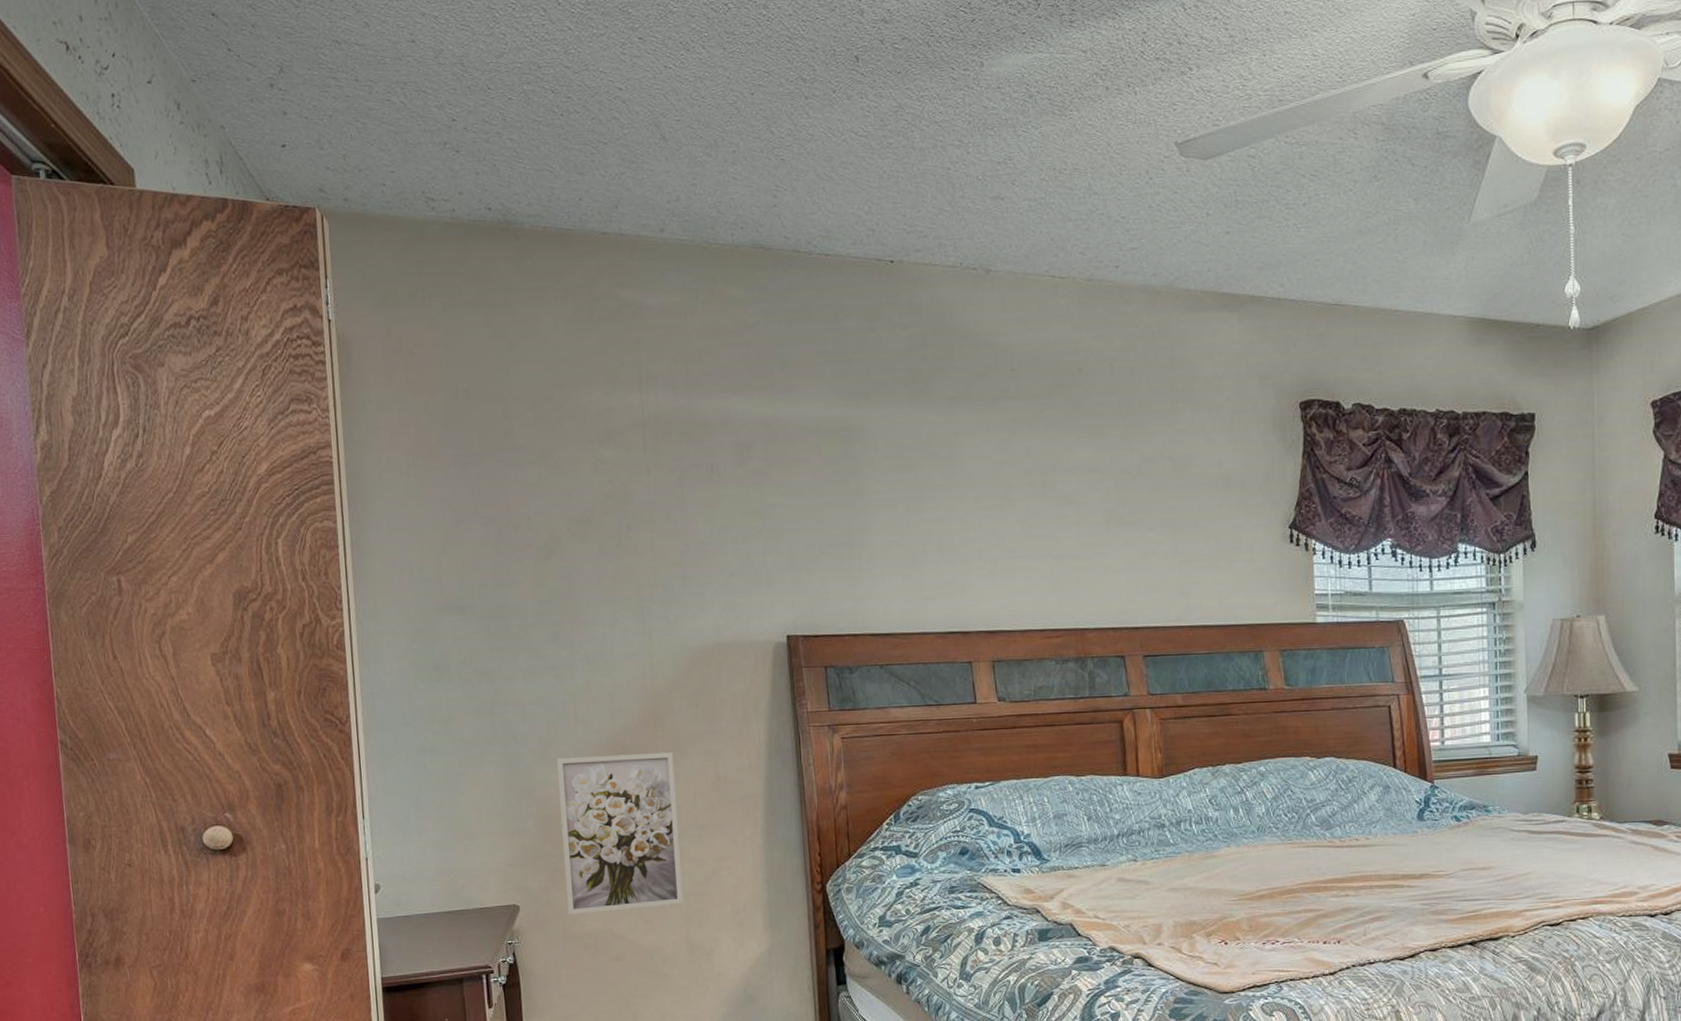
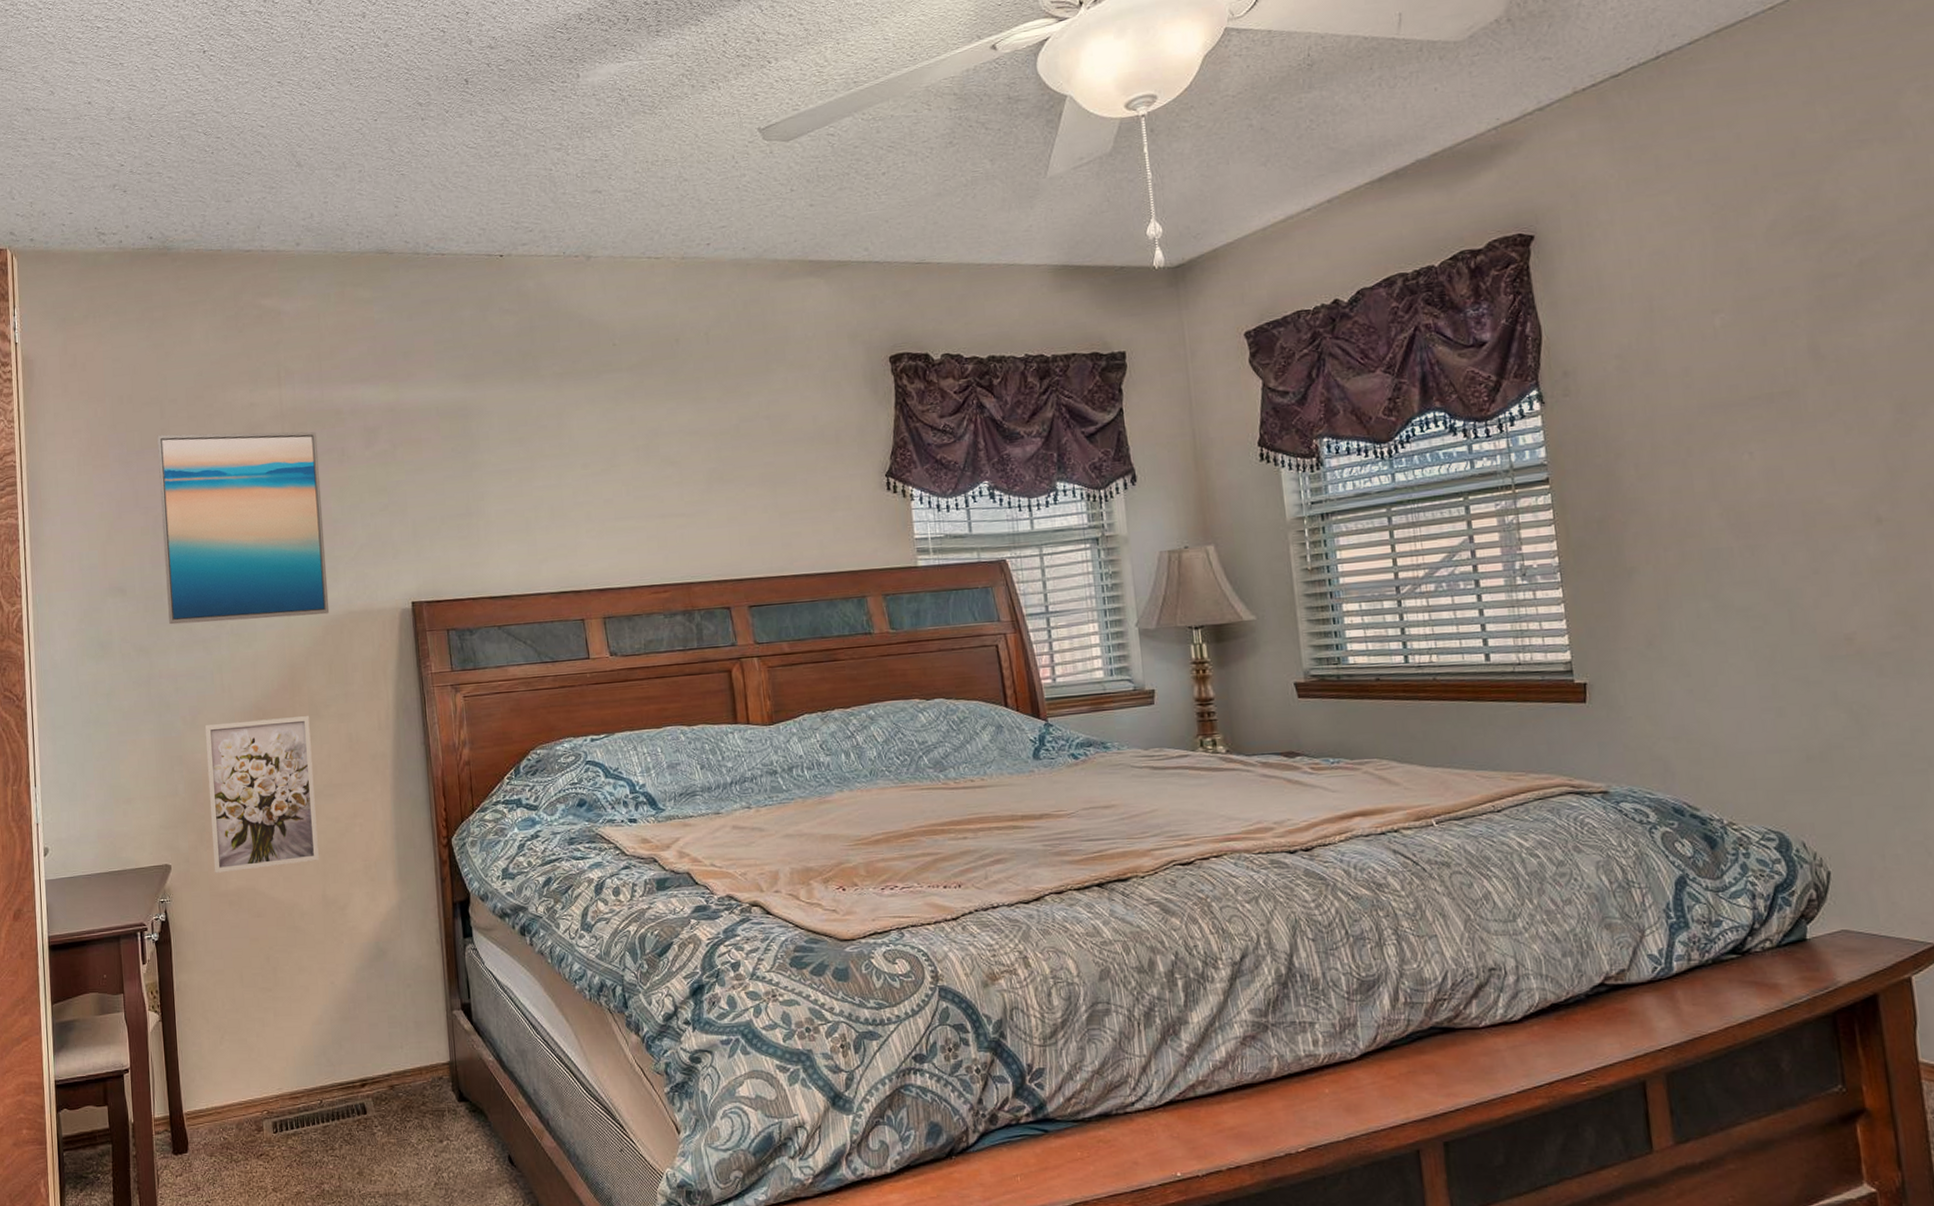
wall art: none [499,436,696,648] -> present [157,431,330,625]

